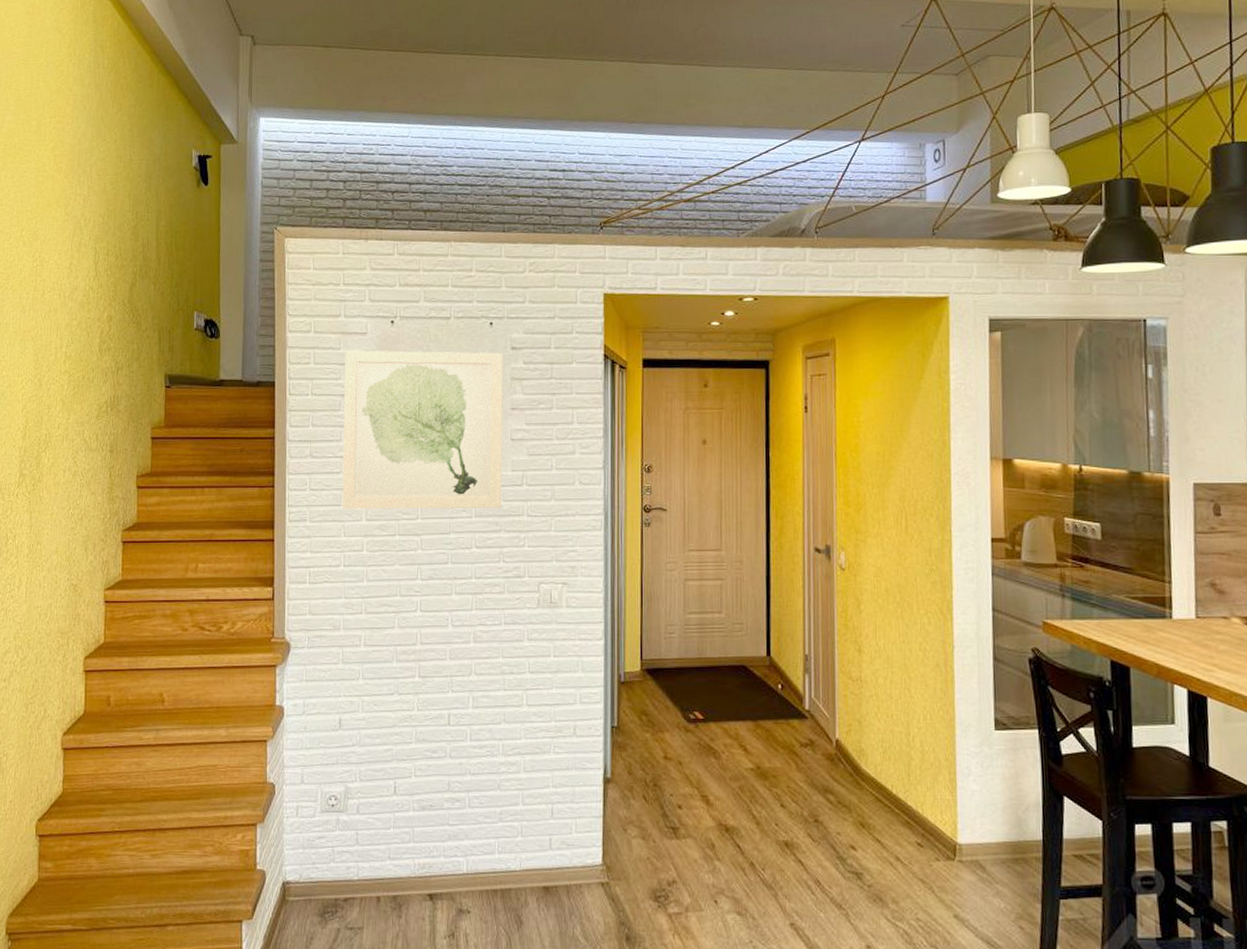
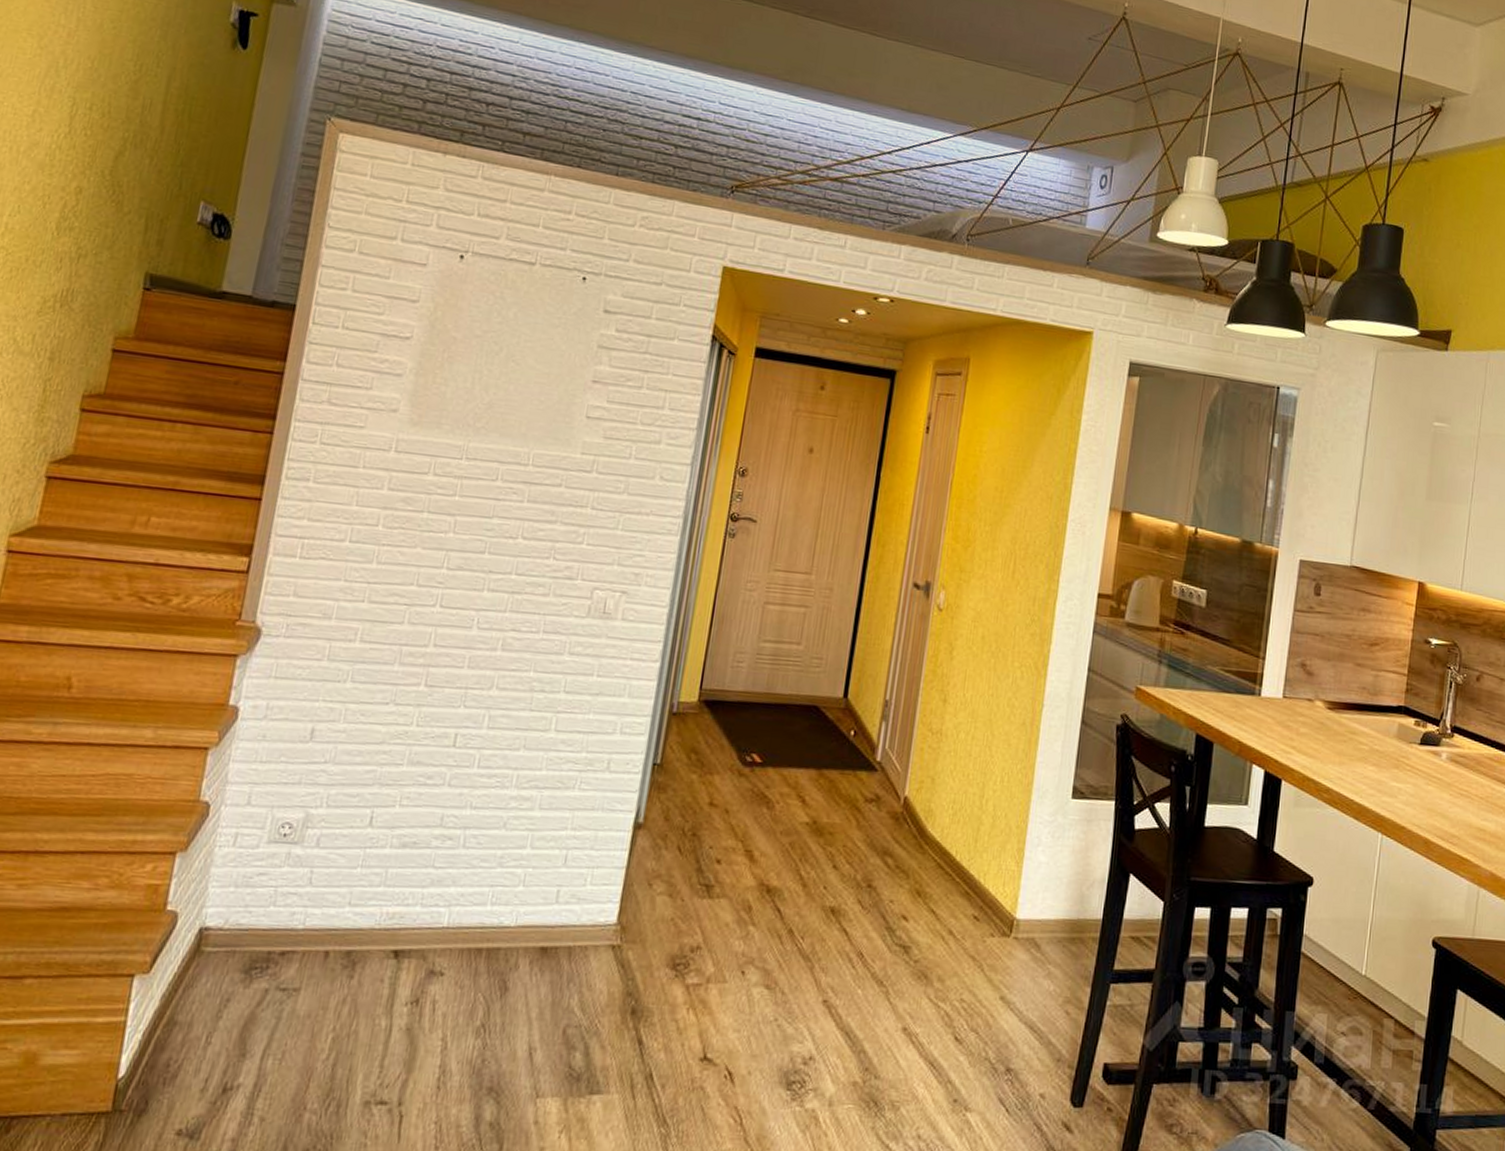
wall art: present [342,350,504,509] -> none [359,281,594,495]

